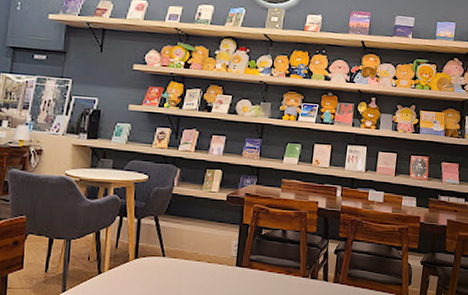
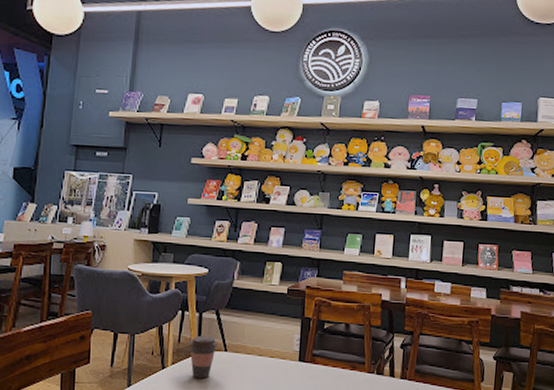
coffee cup: none [126,241,156,283] -> present [188,335,218,378]

